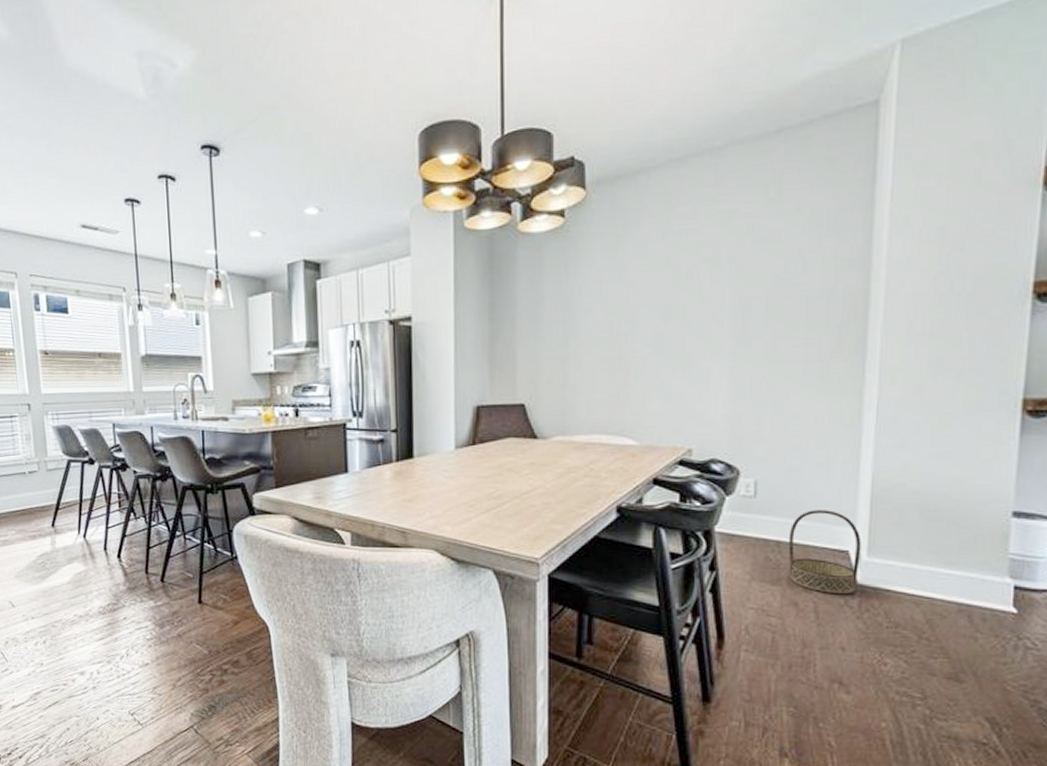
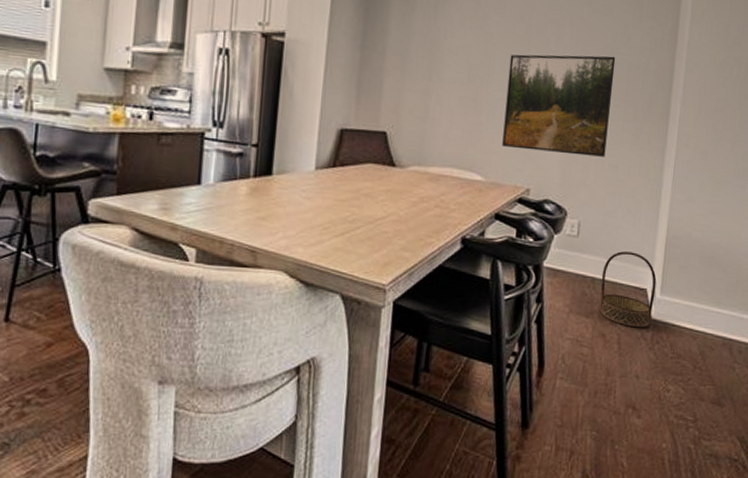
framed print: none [655,289,789,407] -> present [502,54,616,157]

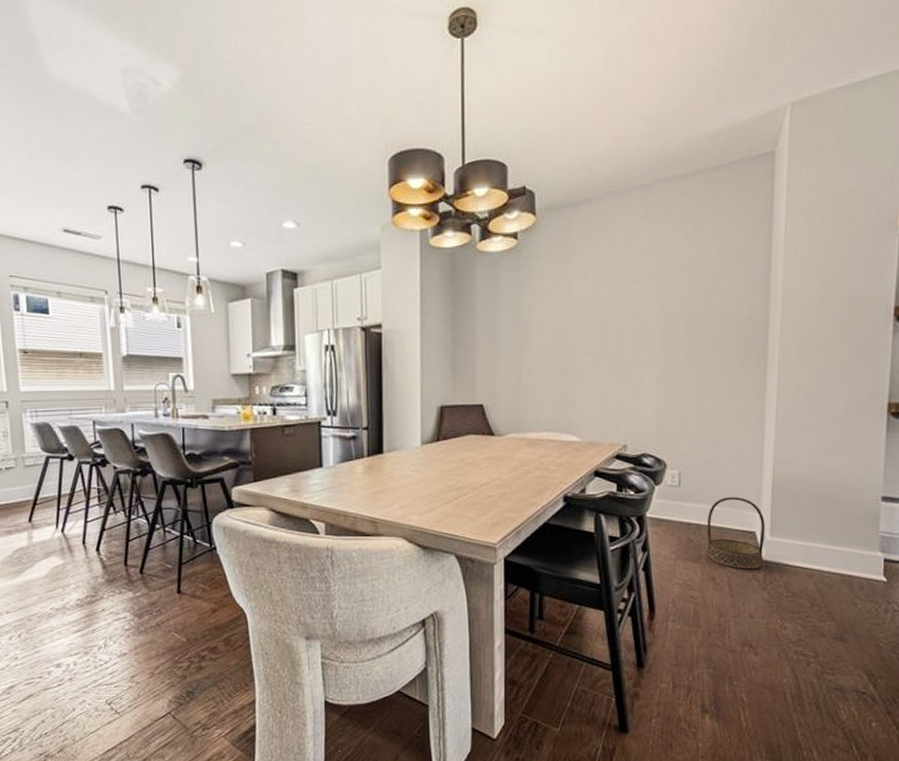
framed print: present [502,54,616,157] -> none [596,307,705,408]

